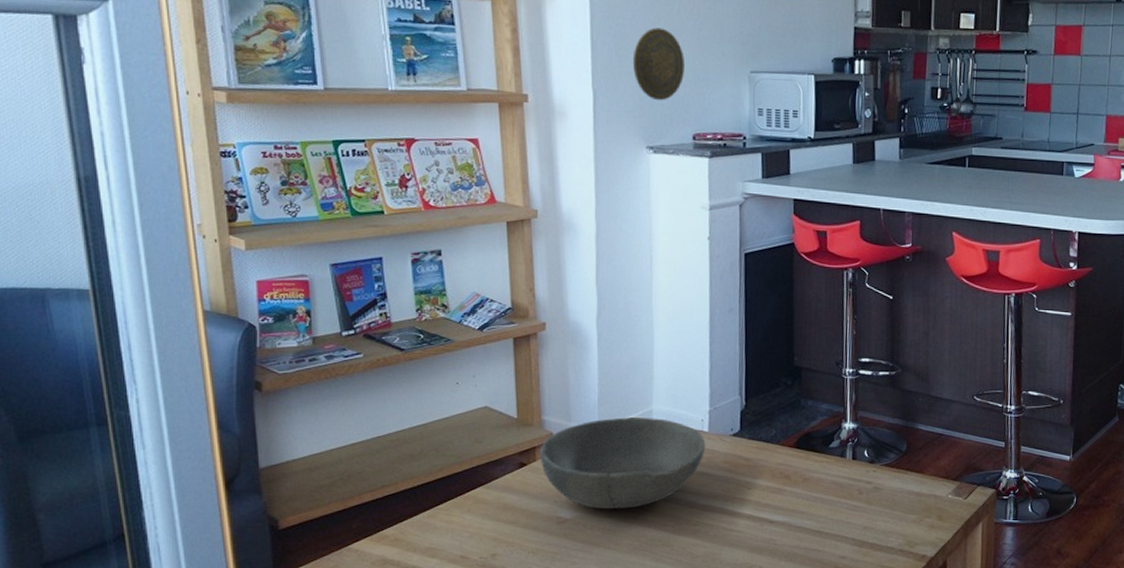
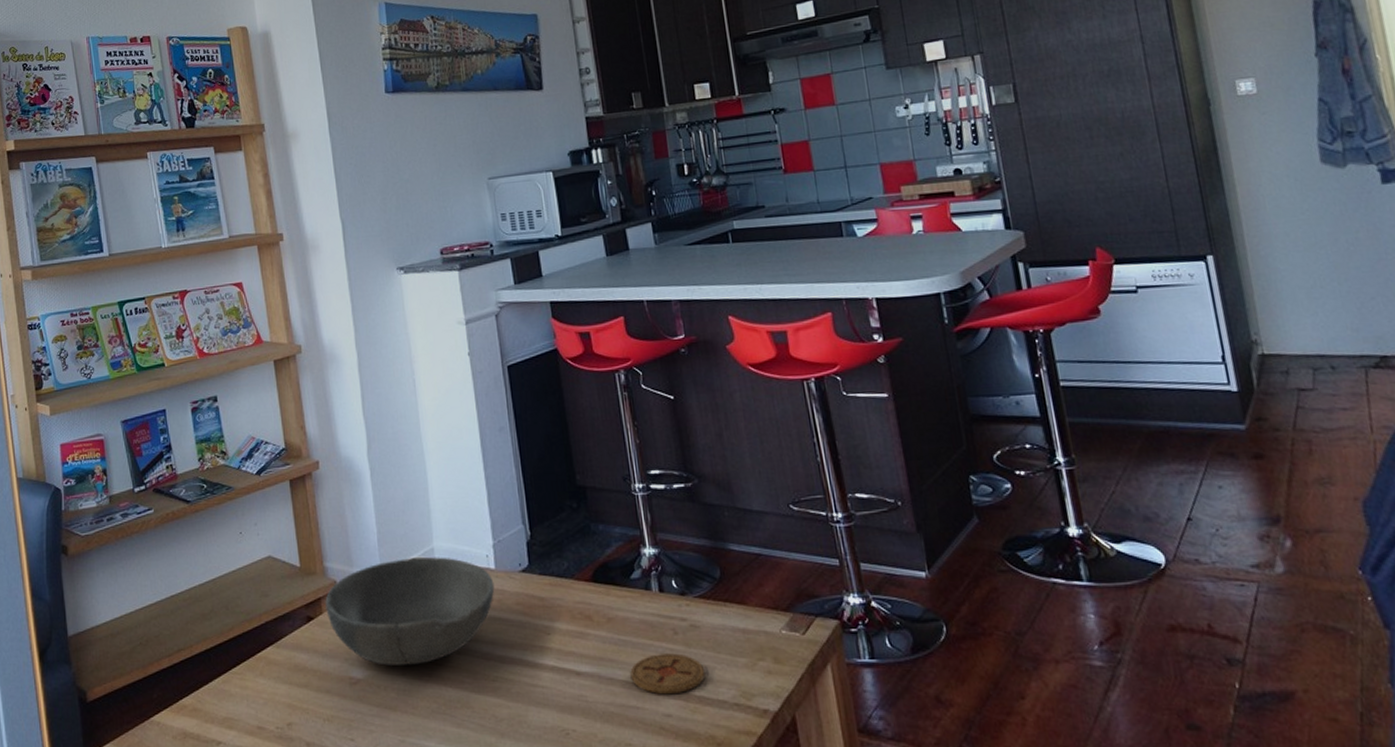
decorative plate: present [632,27,684,101] -> none [374,150,425,221]
coaster: none [816,509,880,541] -> present [630,653,706,695]

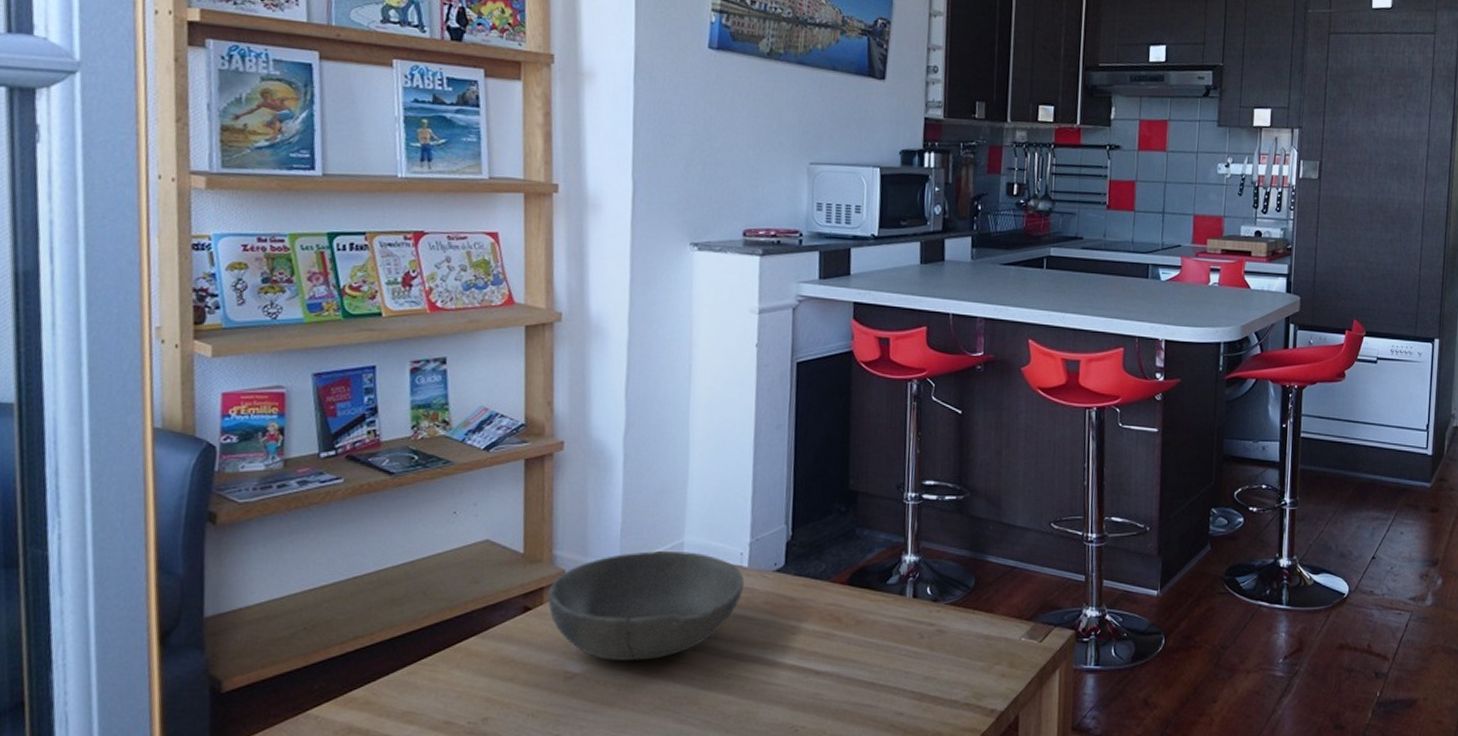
coaster: present [630,653,706,695] -> none [870,656,943,695]

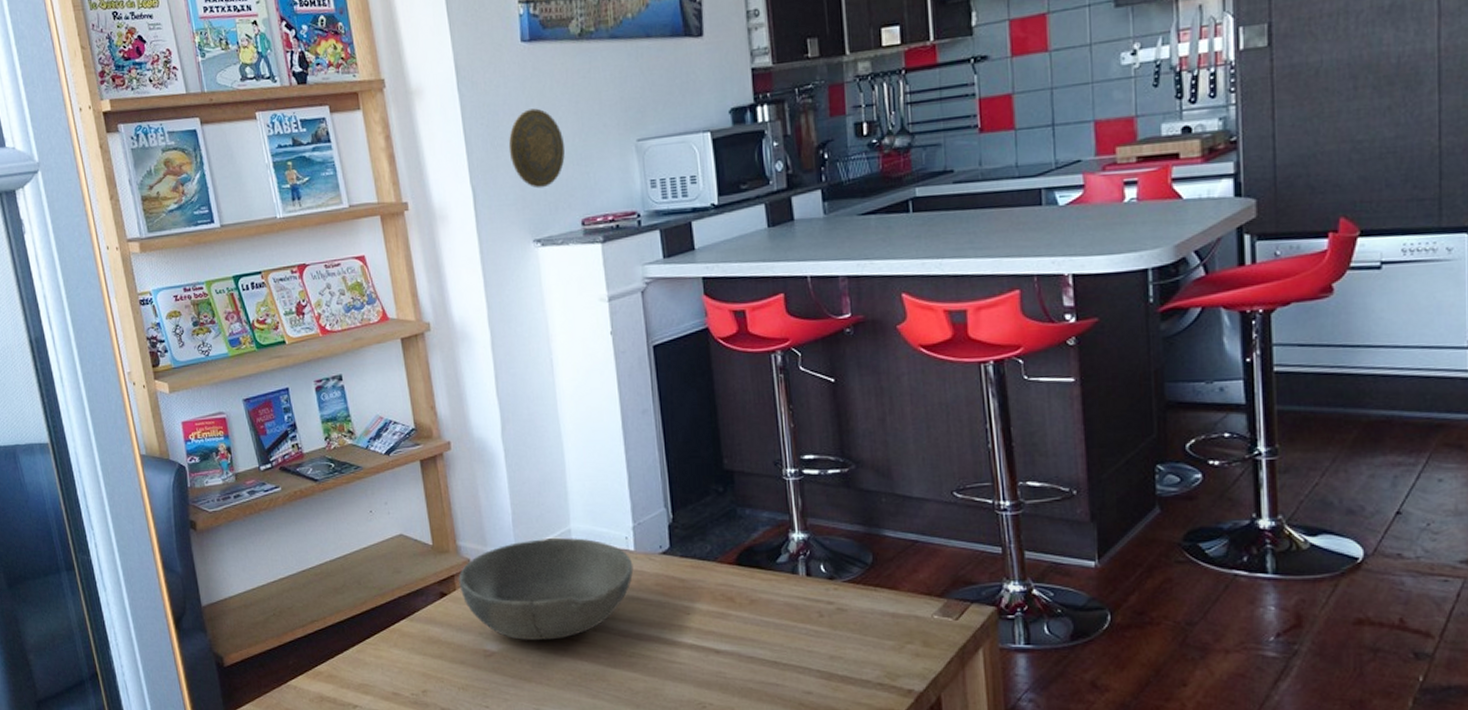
decorative plate: none [678,114,737,193] -> present [508,108,565,189]

